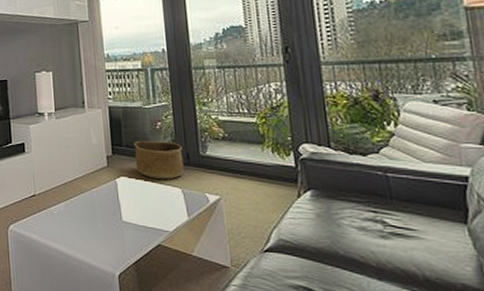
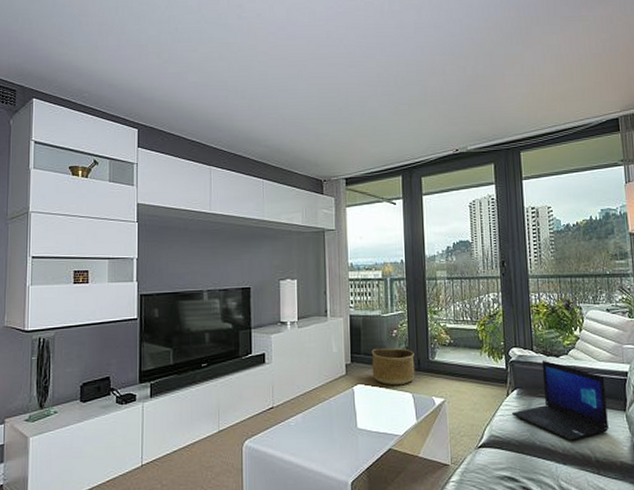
laptop: none [304,158,442,254] -> present [511,360,609,441]

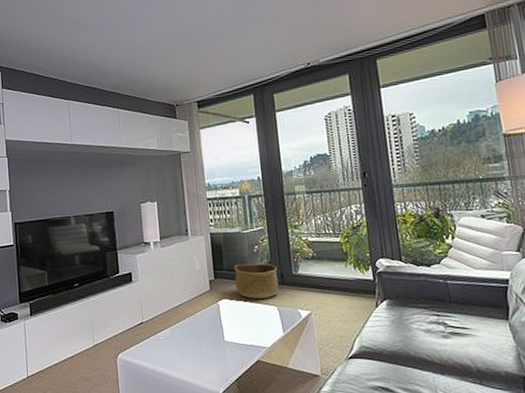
laptop: present [511,360,609,441] -> none [381,270,490,351]

